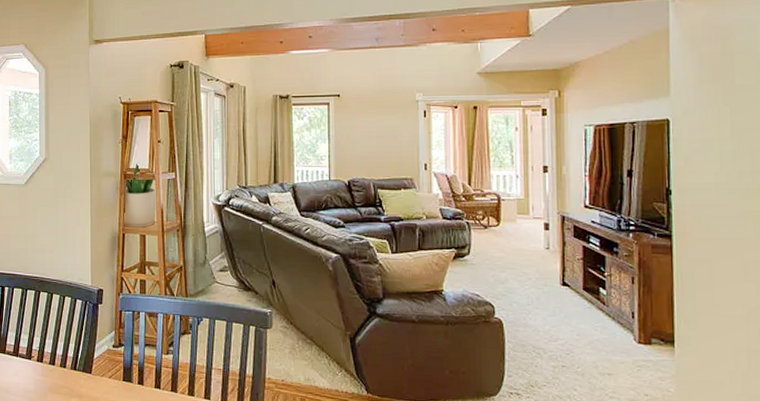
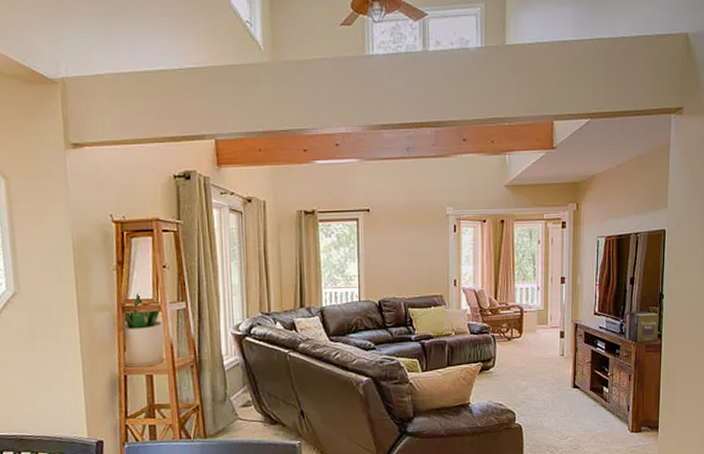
books: none [622,206,668,243] -> present [624,310,659,344]

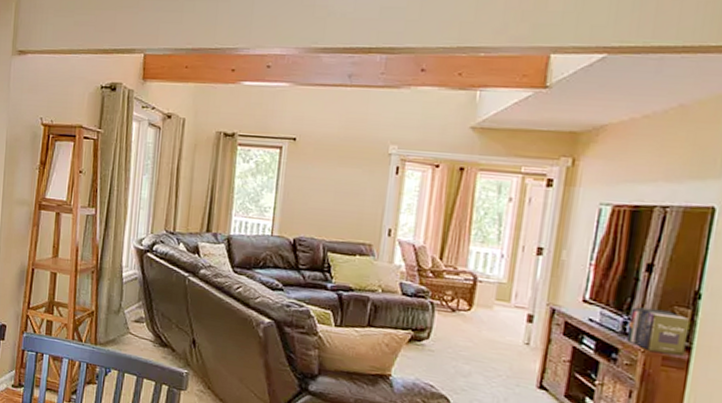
planter: present [122,293,165,369] -> none [32,193,73,265]

